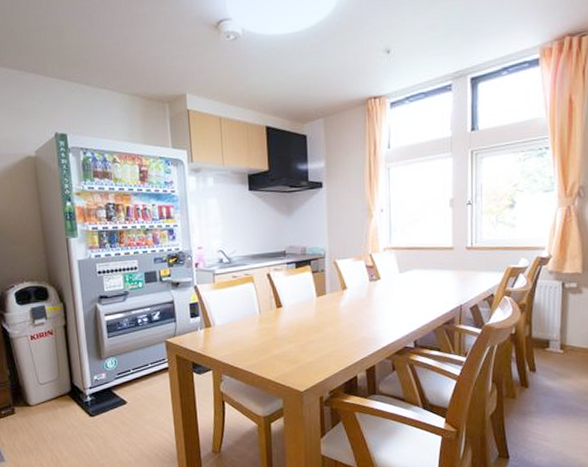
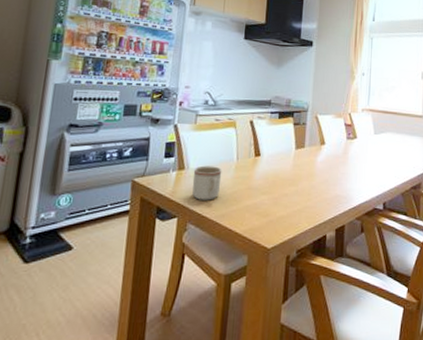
mug: none [220,321,248,353] -> present [192,165,222,200]

